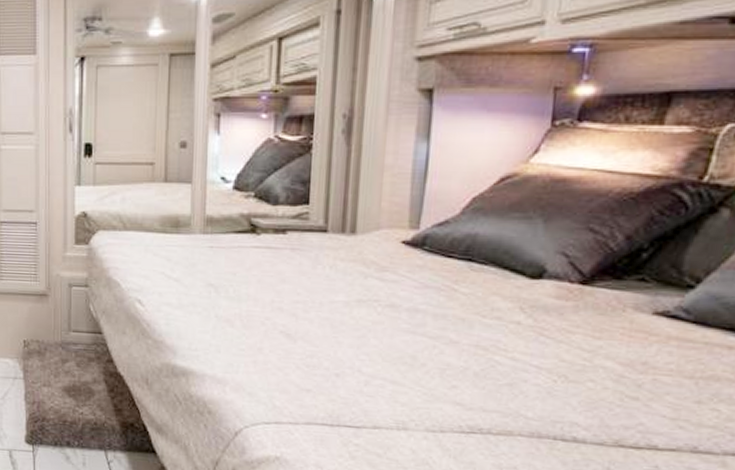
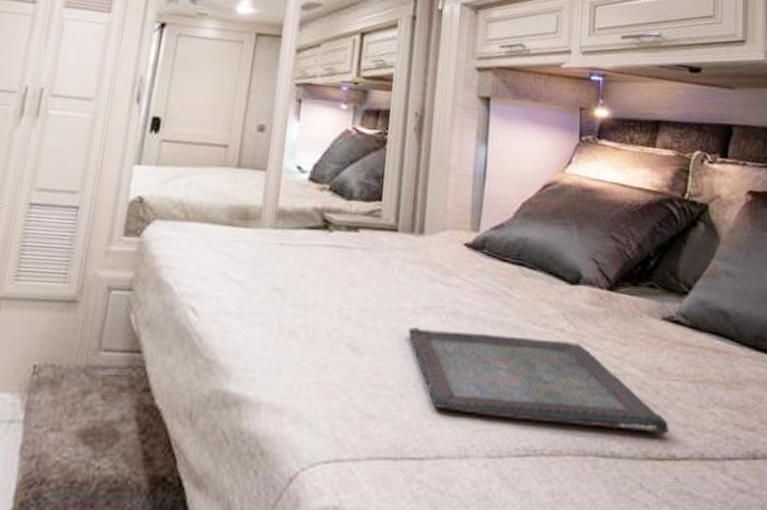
serving tray: none [341,318,652,425] -> present [408,327,670,434]

